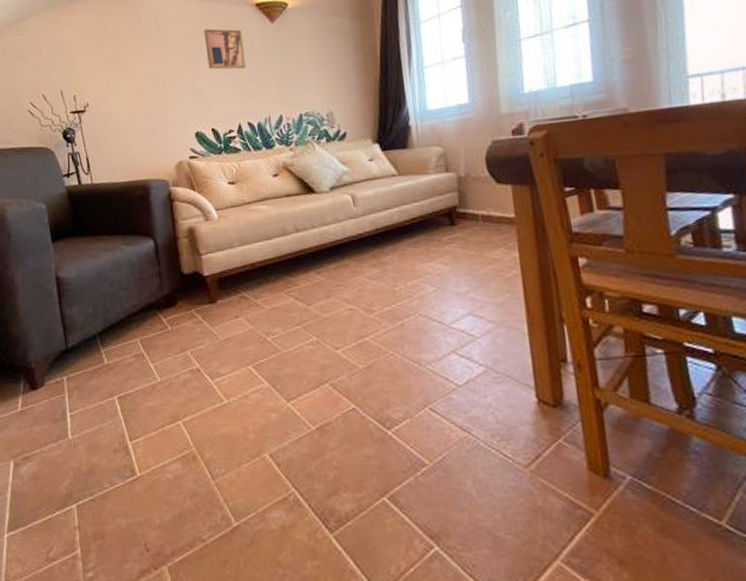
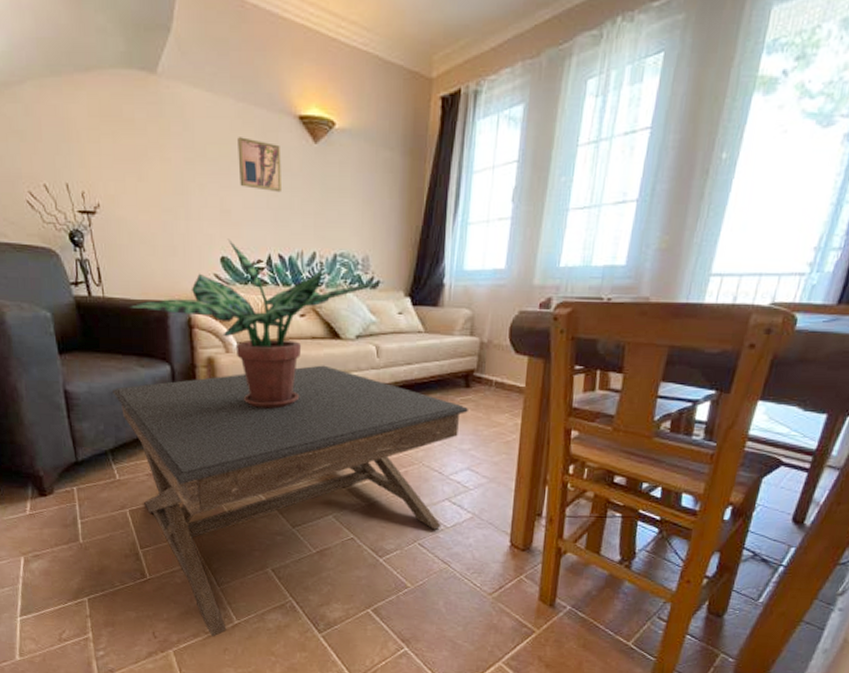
coffee table: none [100,221,458,546] -> present [113,365,468,637]
potted plant: none [114,115,351,273] -> present [128,239,385,409]

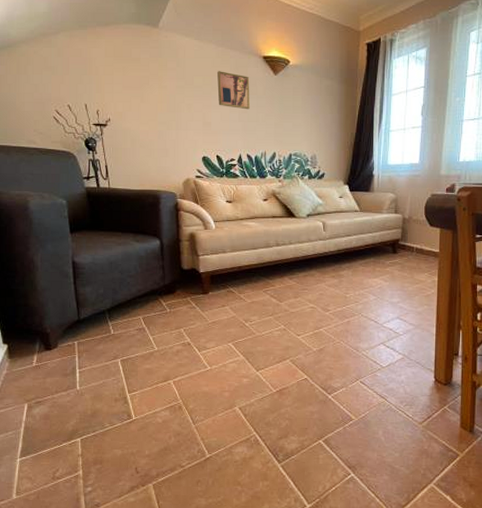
coffee table: present [113,365,468,637] -> none [112,238,396,470]
potted plant: present [128,239,385,409] -> none [128,143,329,273]

